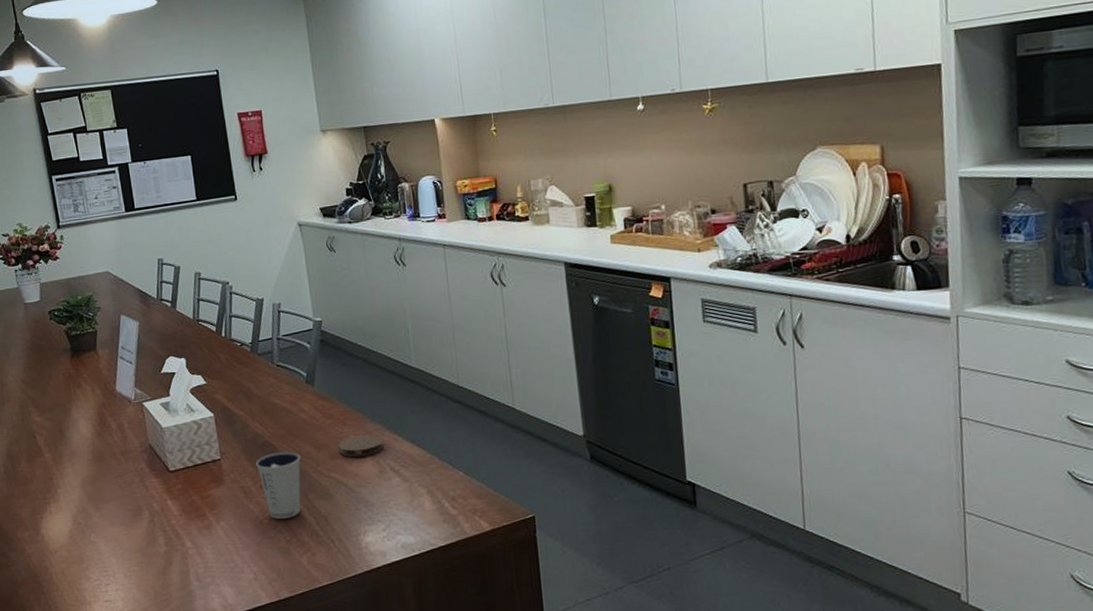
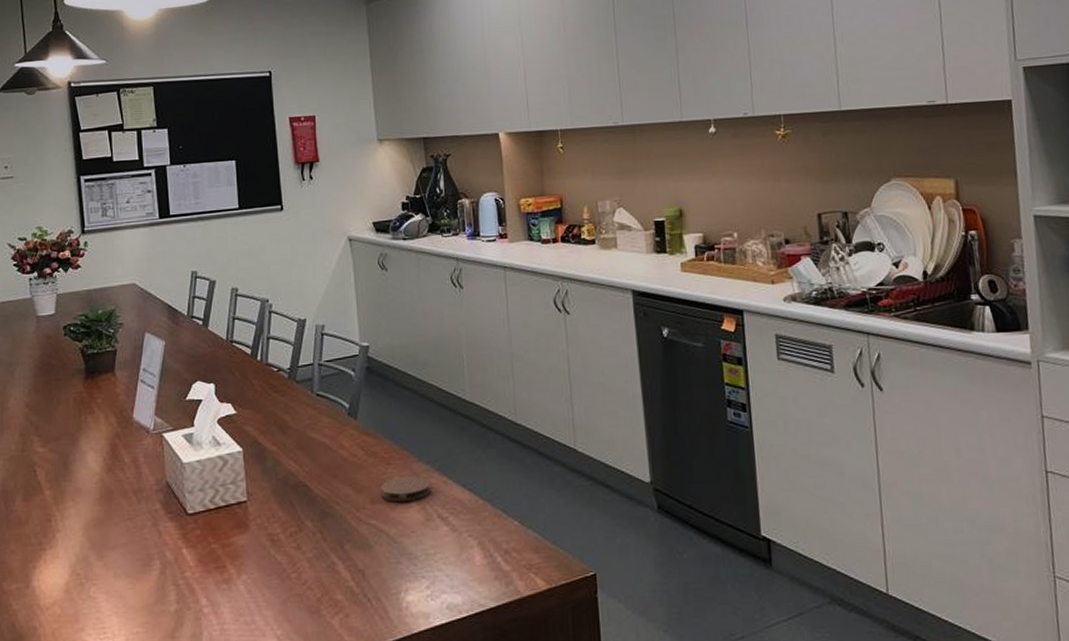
dixie cup: present [256,451,301,519] -> none [287,494,338,573]

